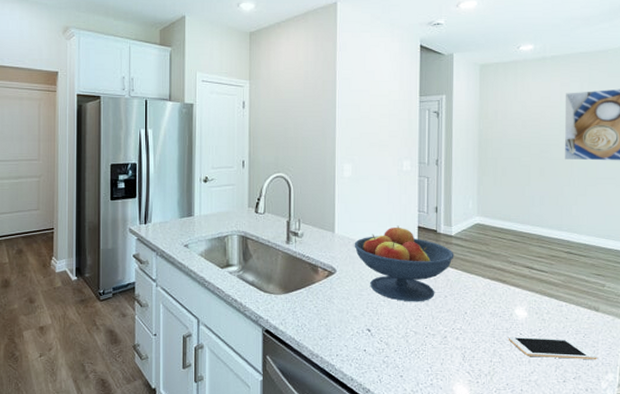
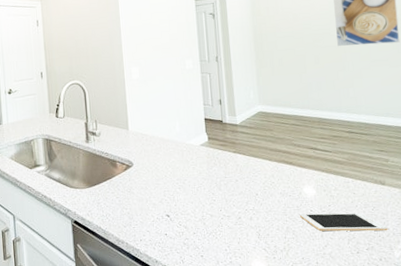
fruit bowl: present [354,225,454,302] -> none [147,119,241,188]

